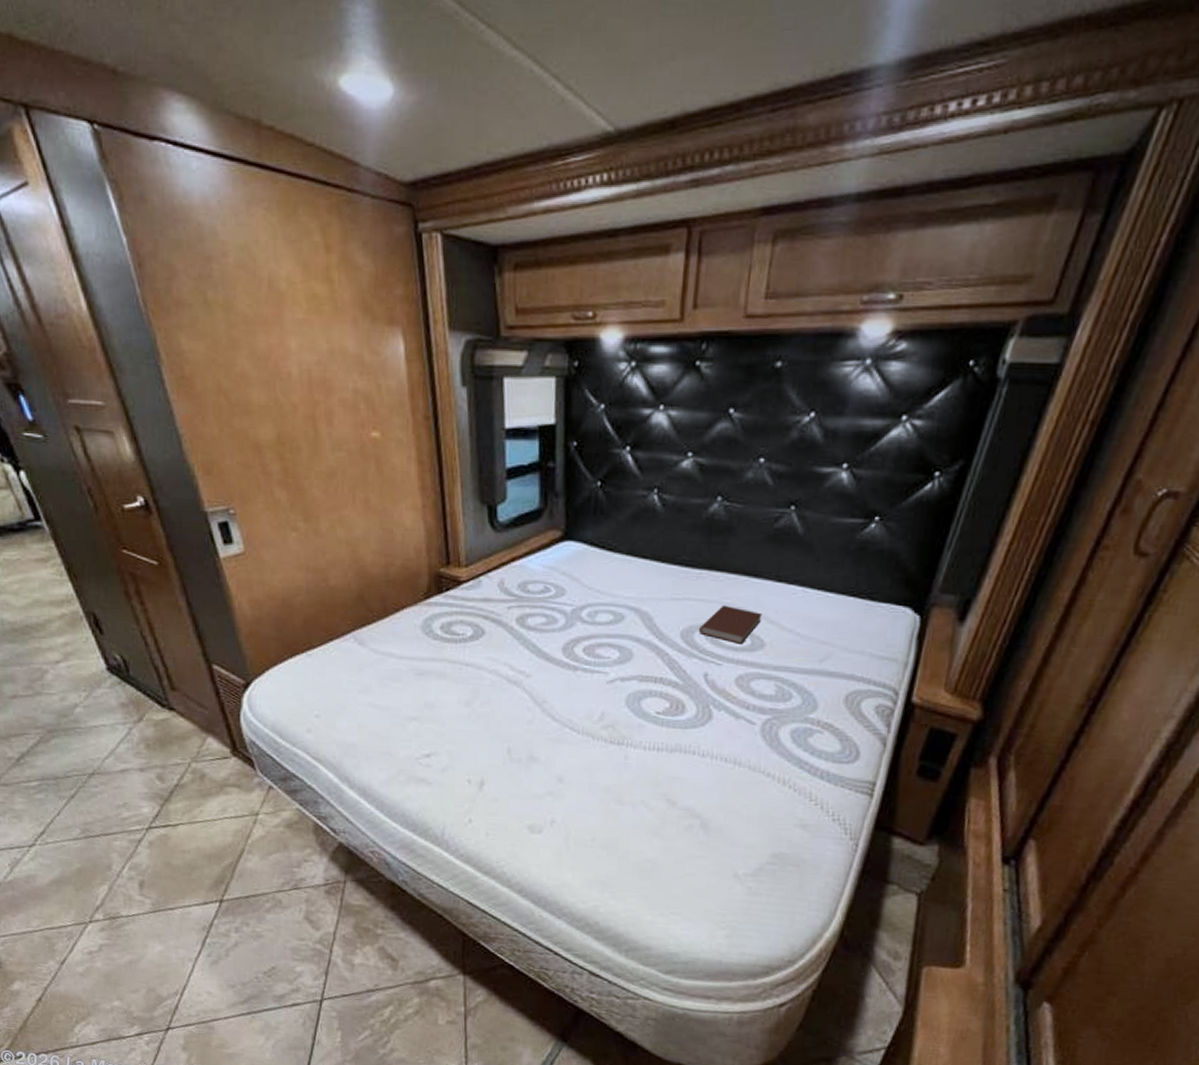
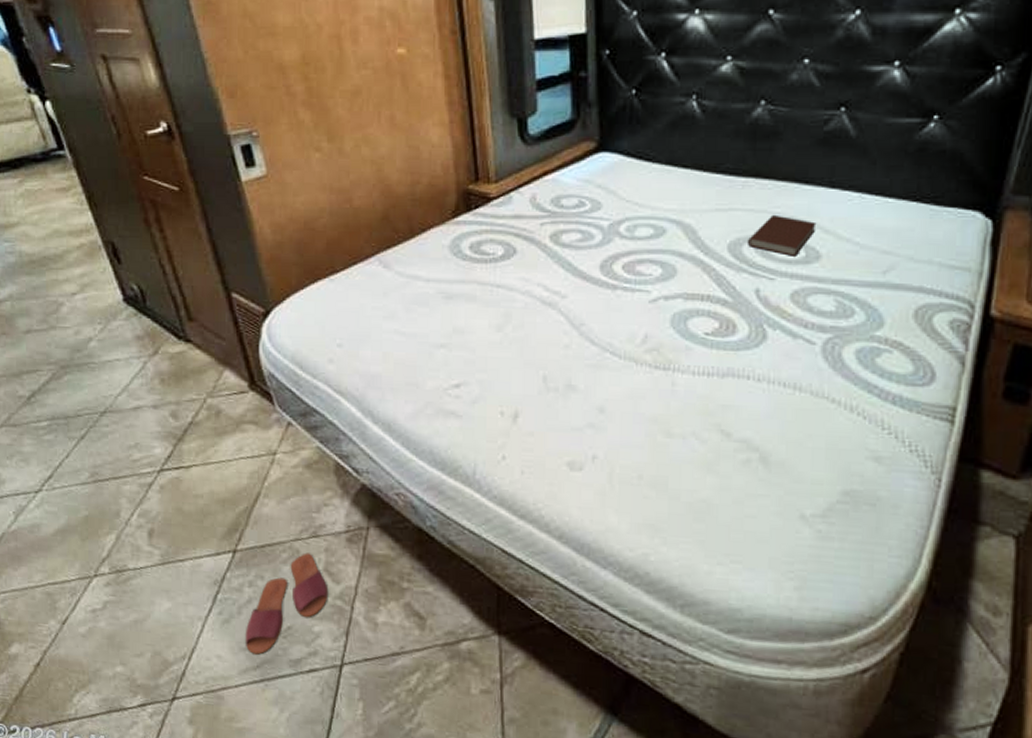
slippers: none [232,903,309,991] -> present [245,552,329,655]

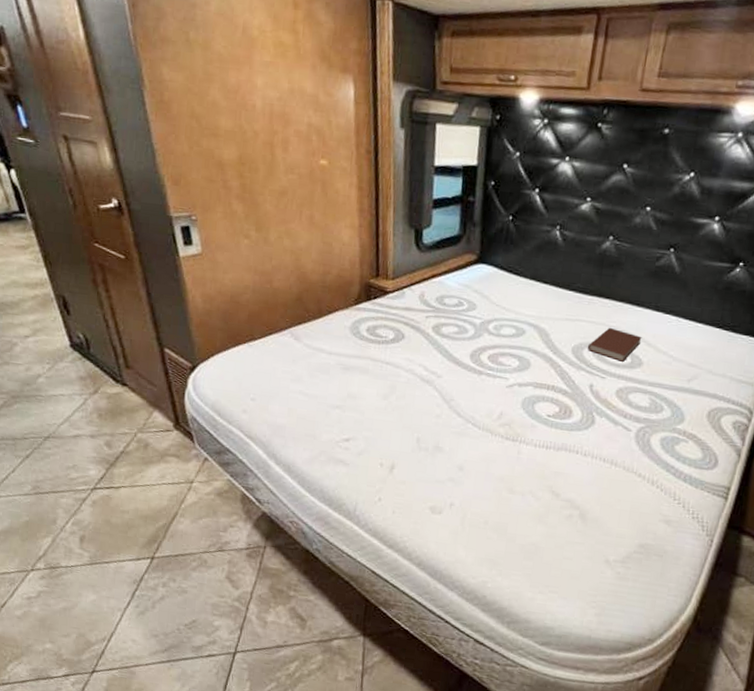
slippers: present [245,552,329,655] -> none [156,563,229,641]

